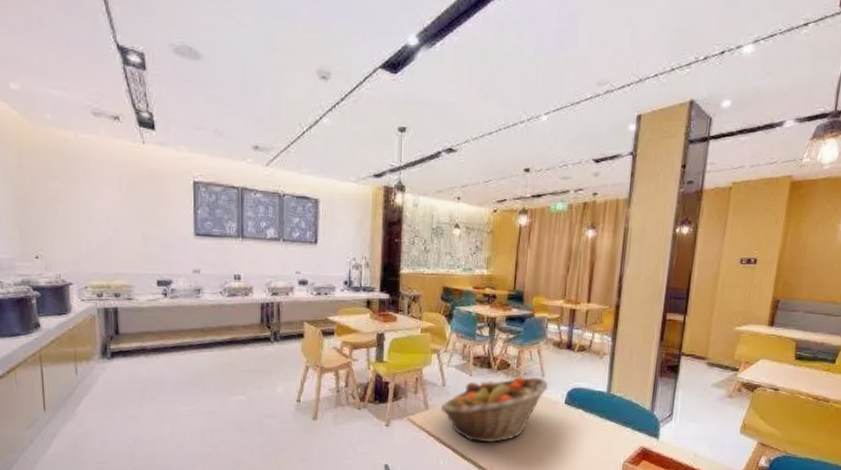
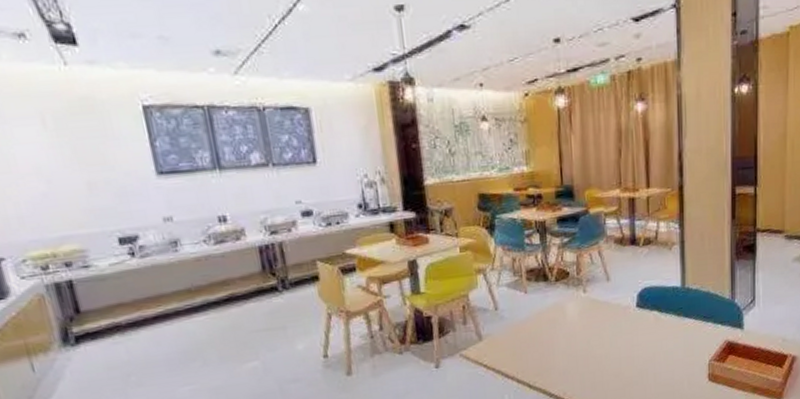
fruit basket: present [440,376,549,443] -> none [496,282,616,368]

